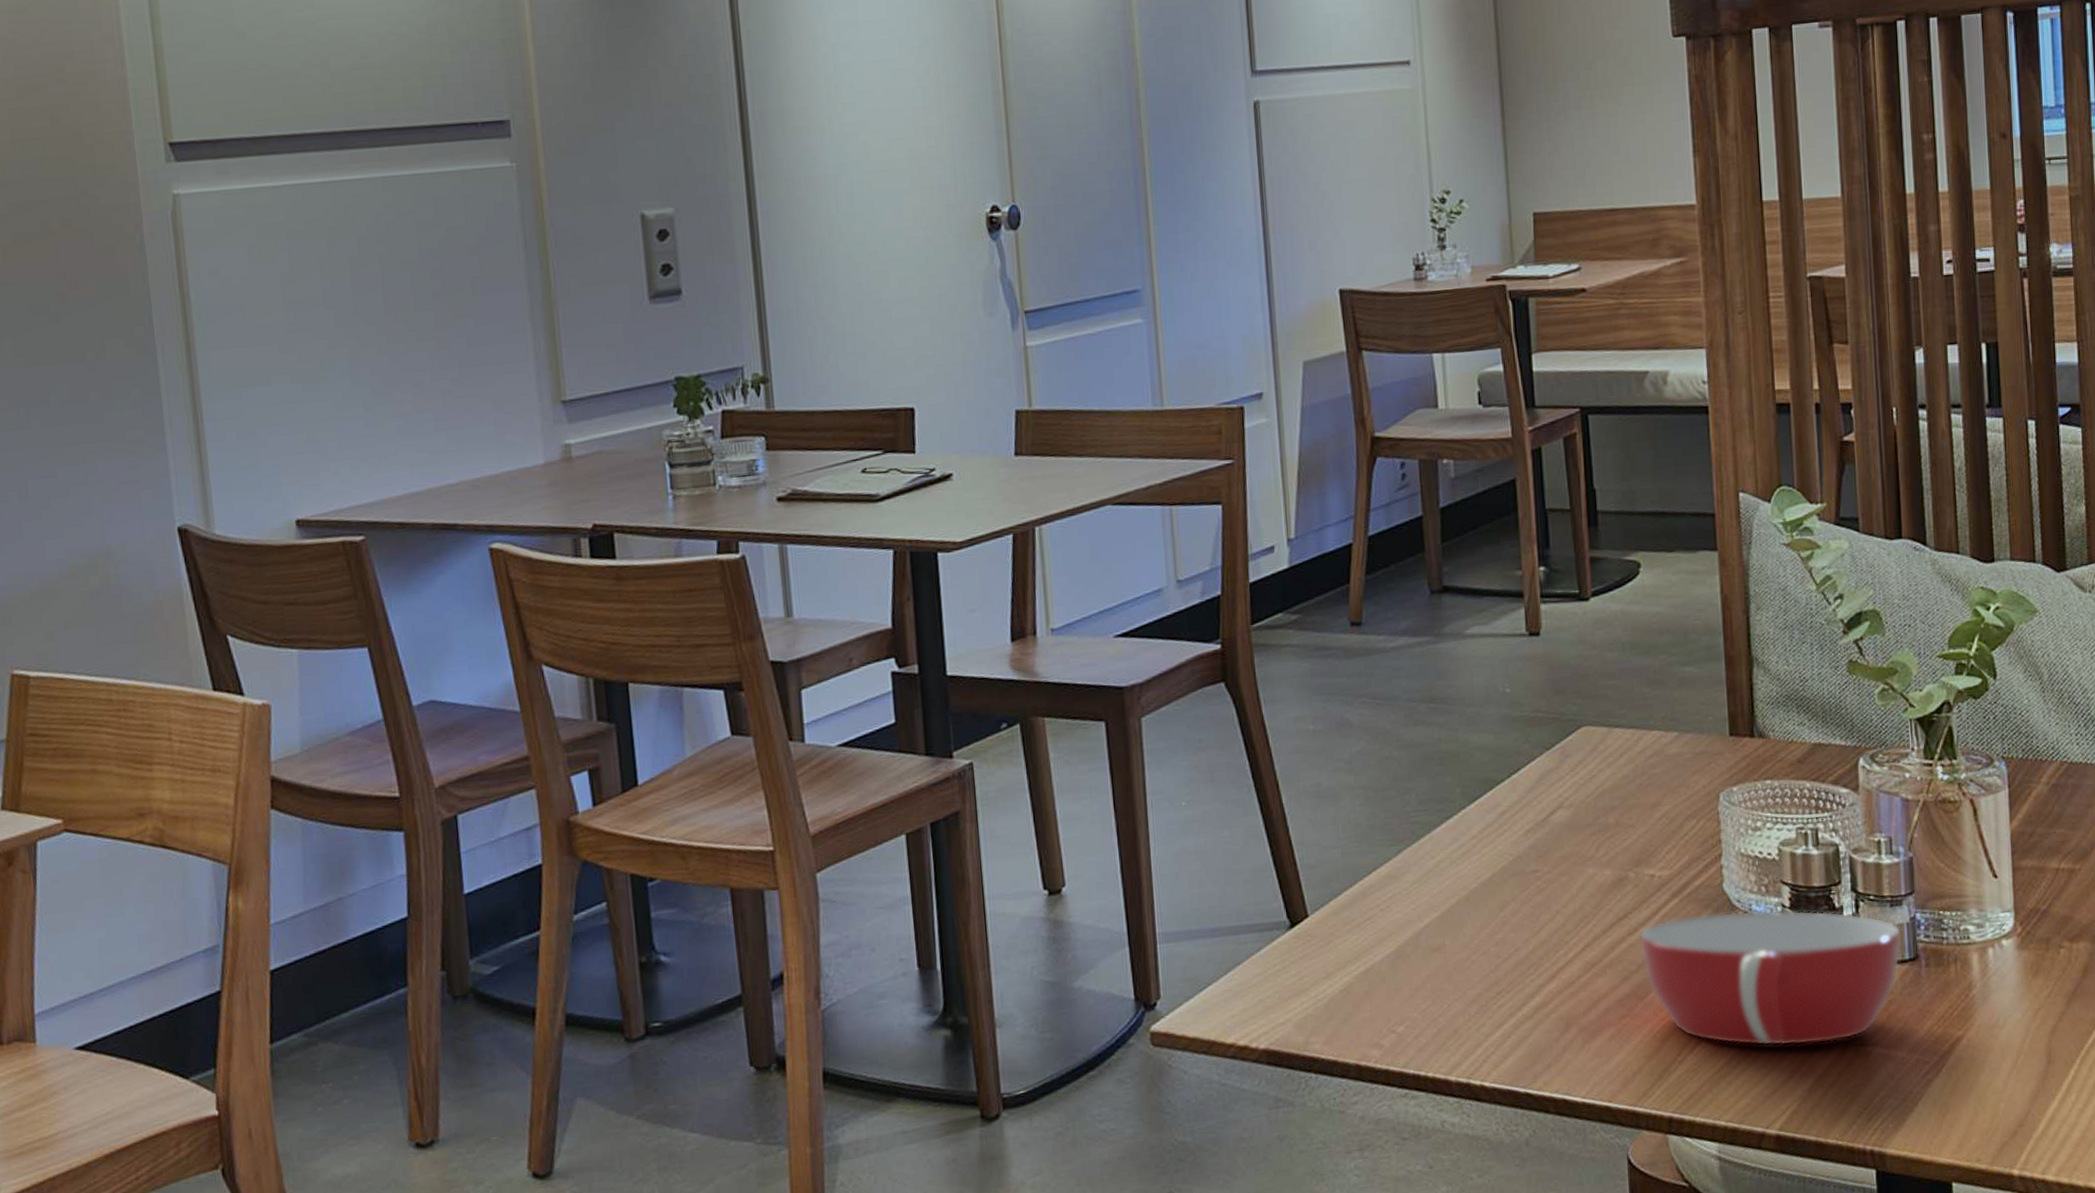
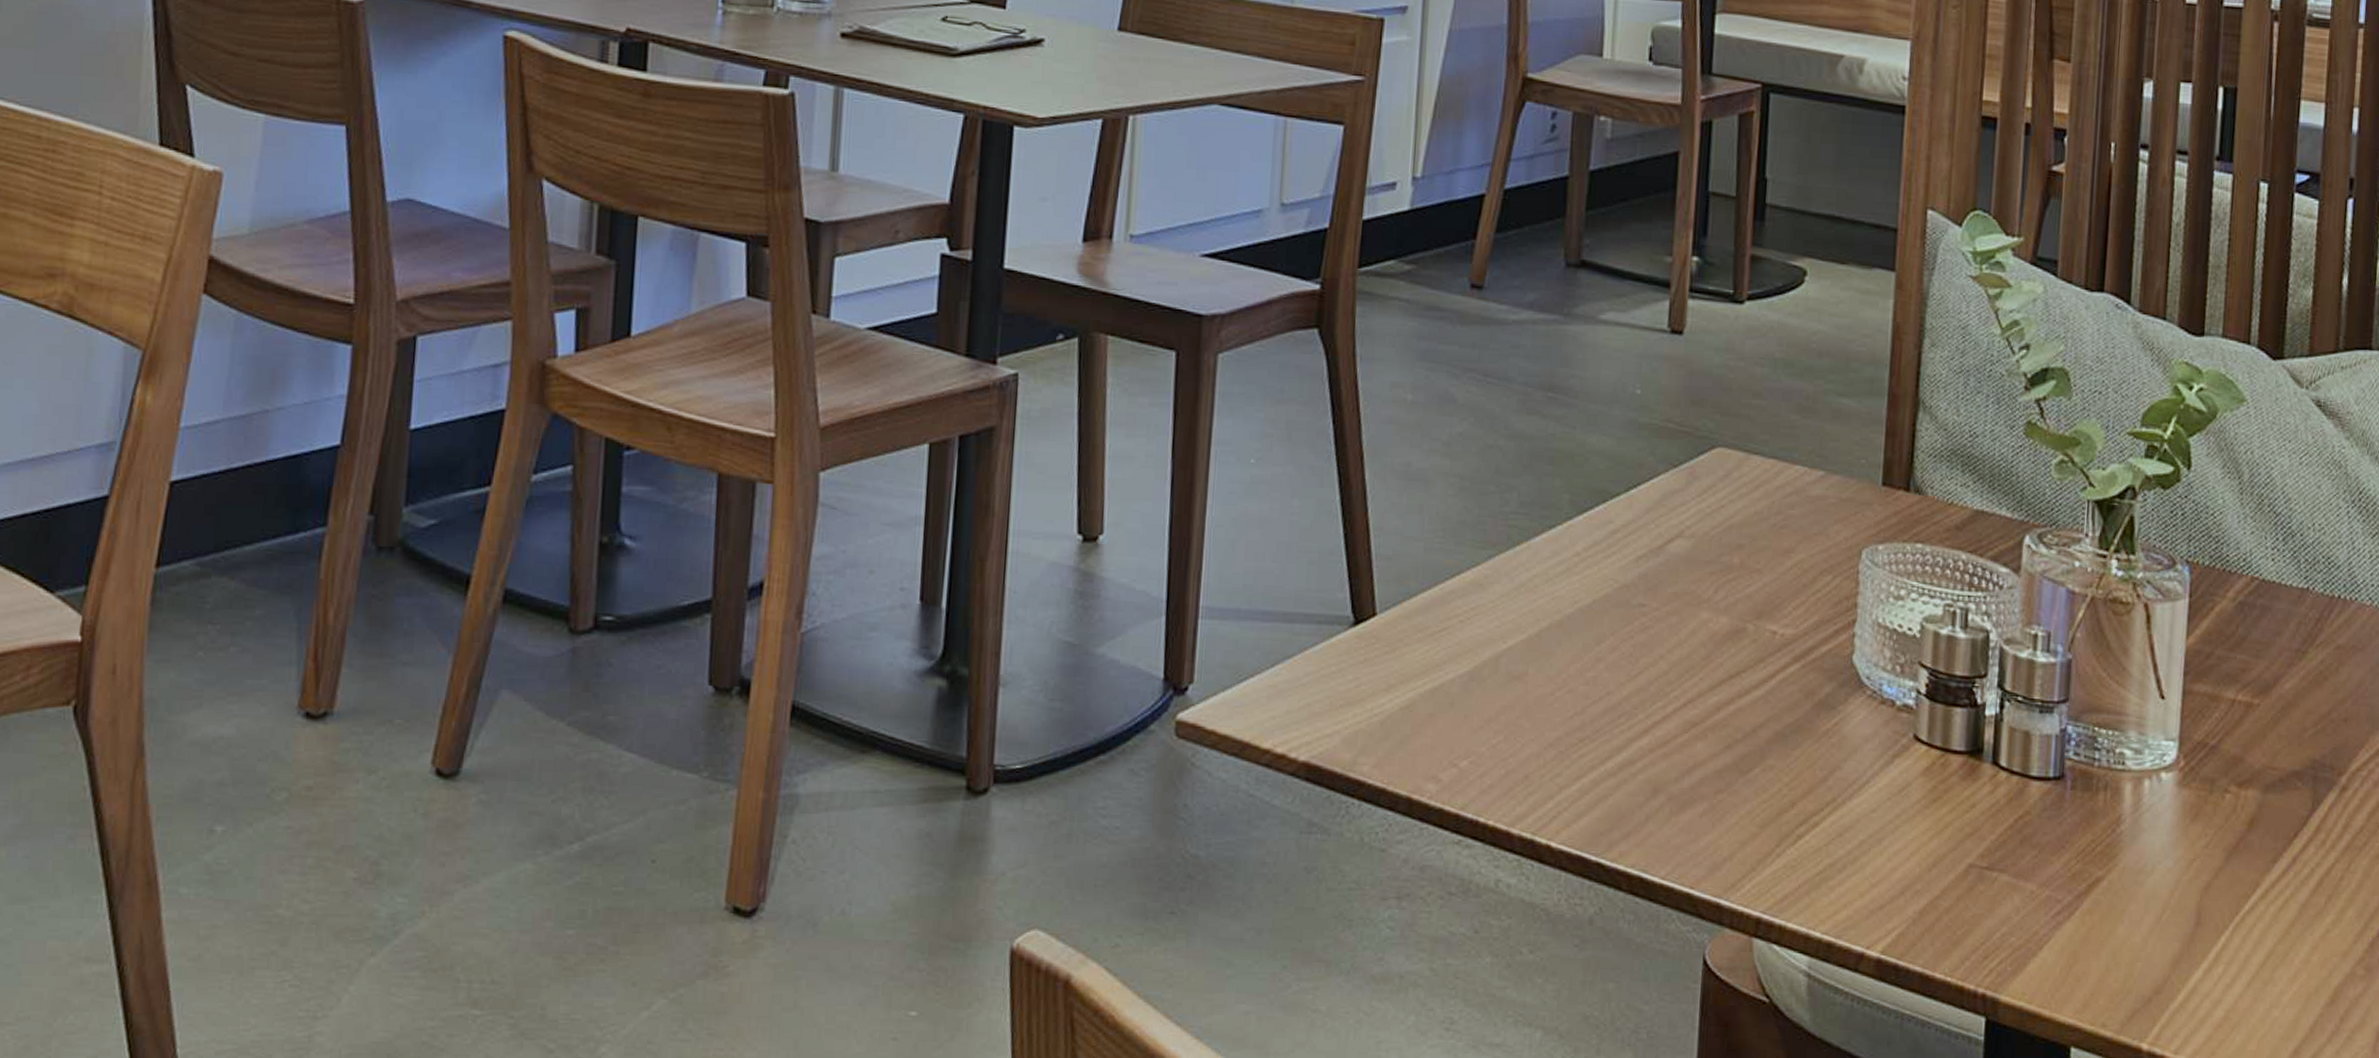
bowl: present [1639,910,1902,1046] -> none [1749,686,2049,860]

